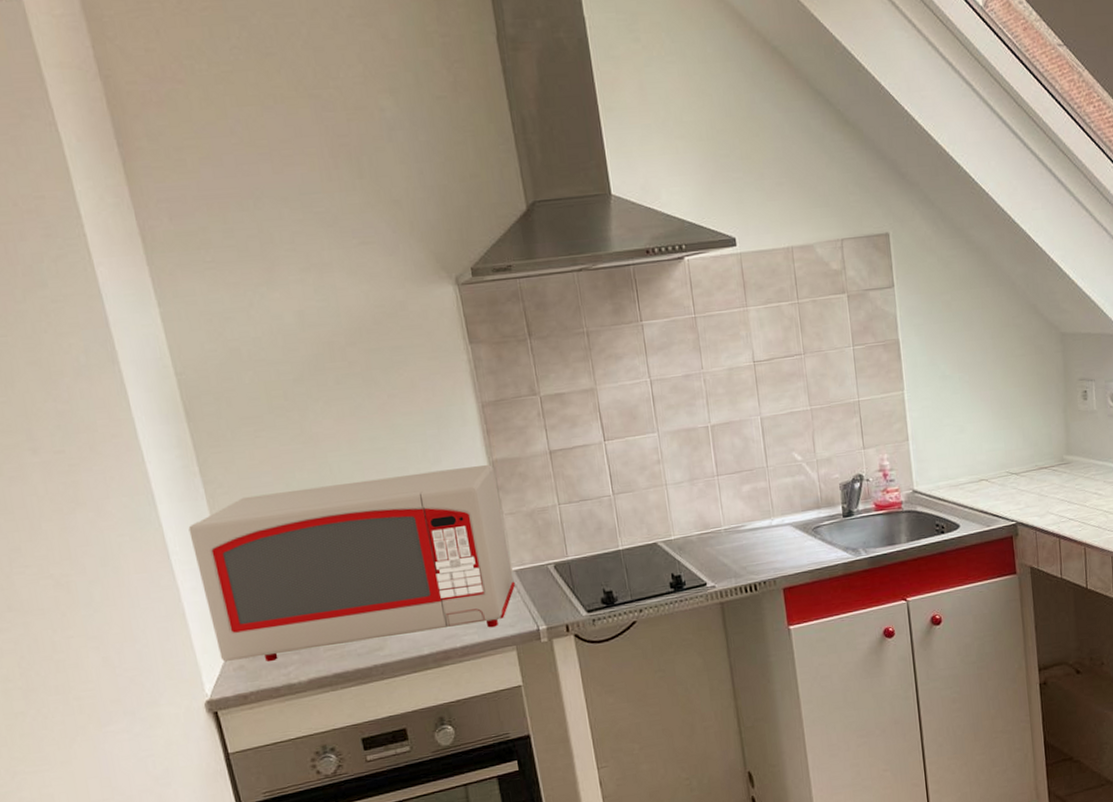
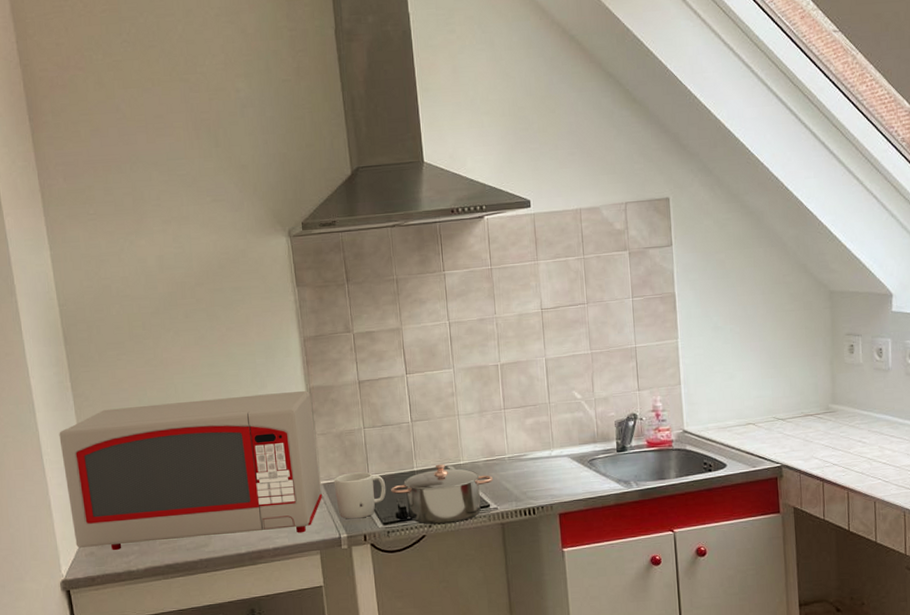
mug: none [527,554,589,609] -> present [333,472,387,519]
cooking pot: none [594,540,710,609] -> present [391,464,494,525]

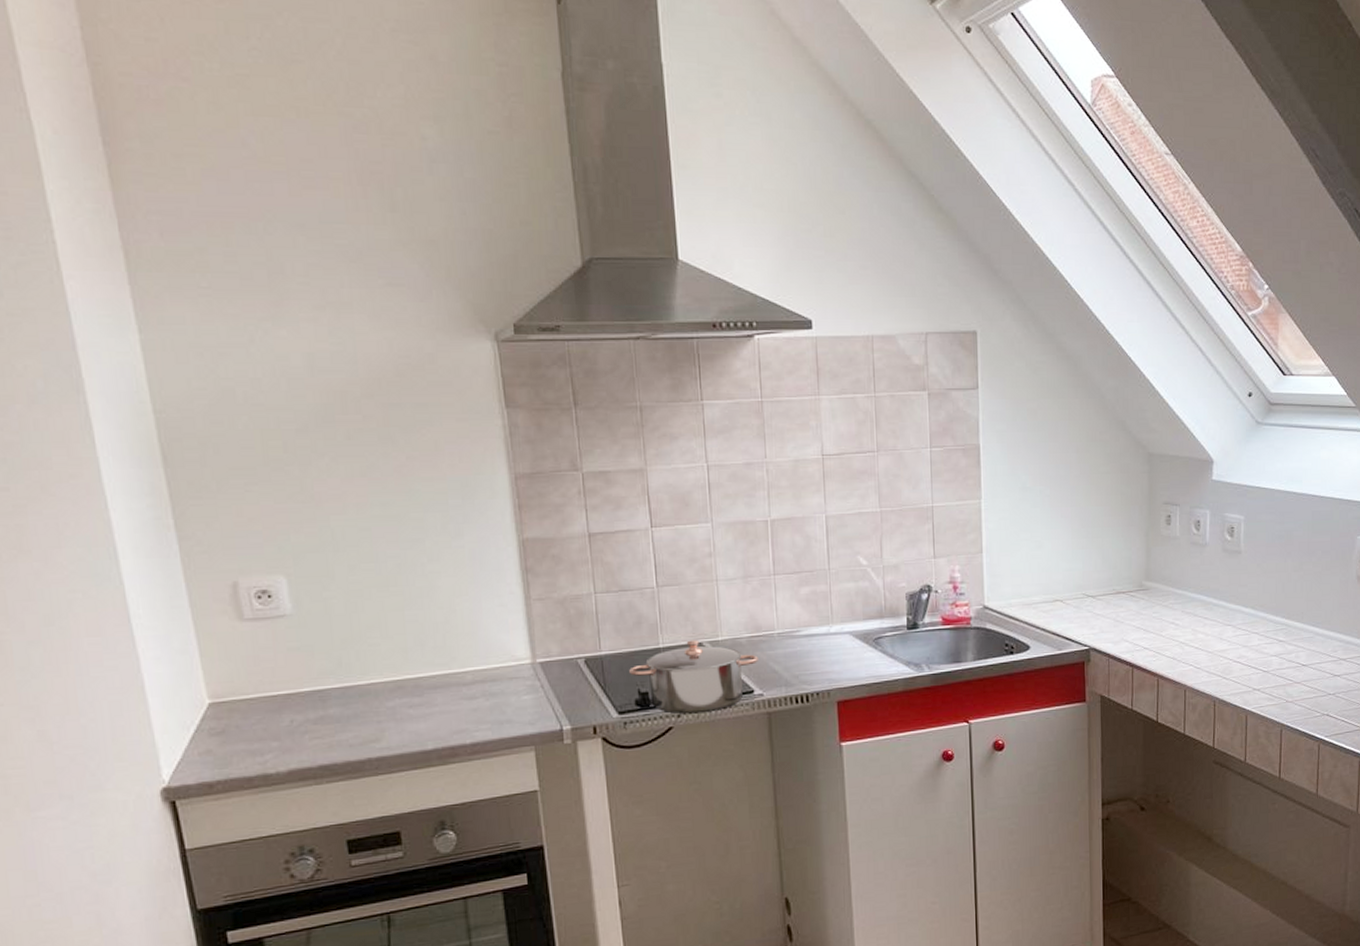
microwave: present [59,391,323,551] -> none [156,544,540,748]
mug: present [333,472,387,519] -> none [553,648,624,707]

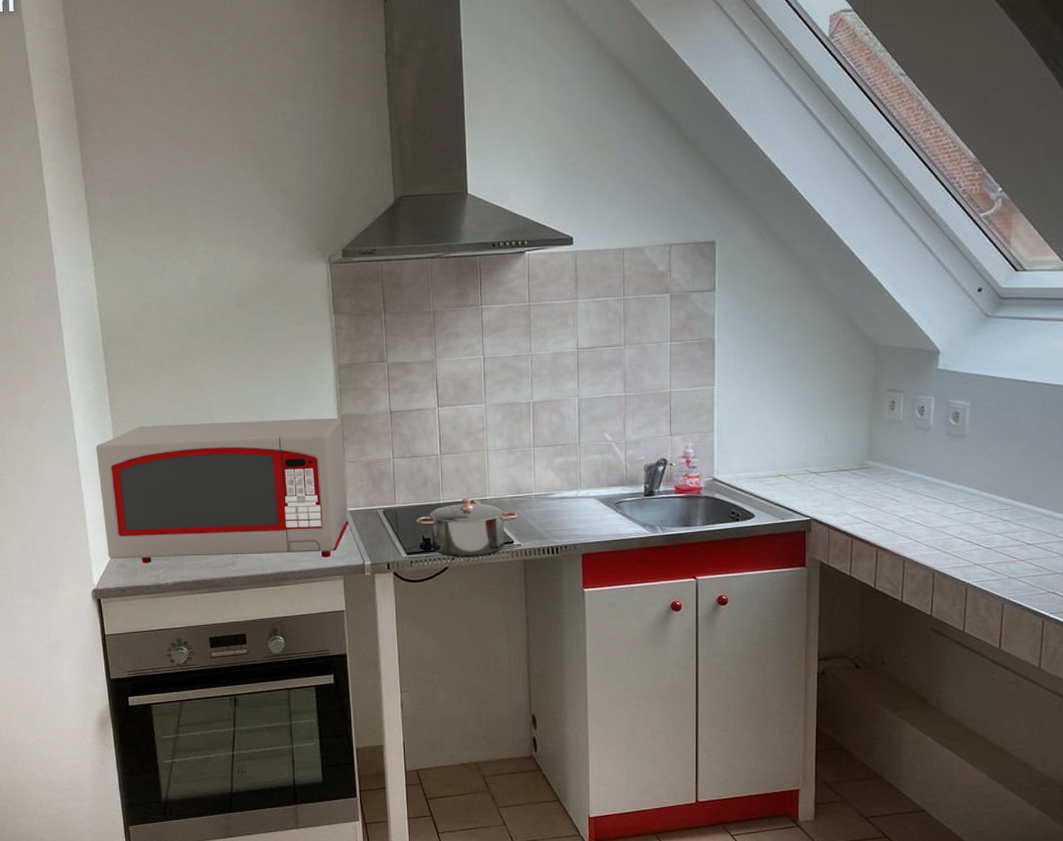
microwave: none [156,544,540,748] -> present [96,418,349,564]

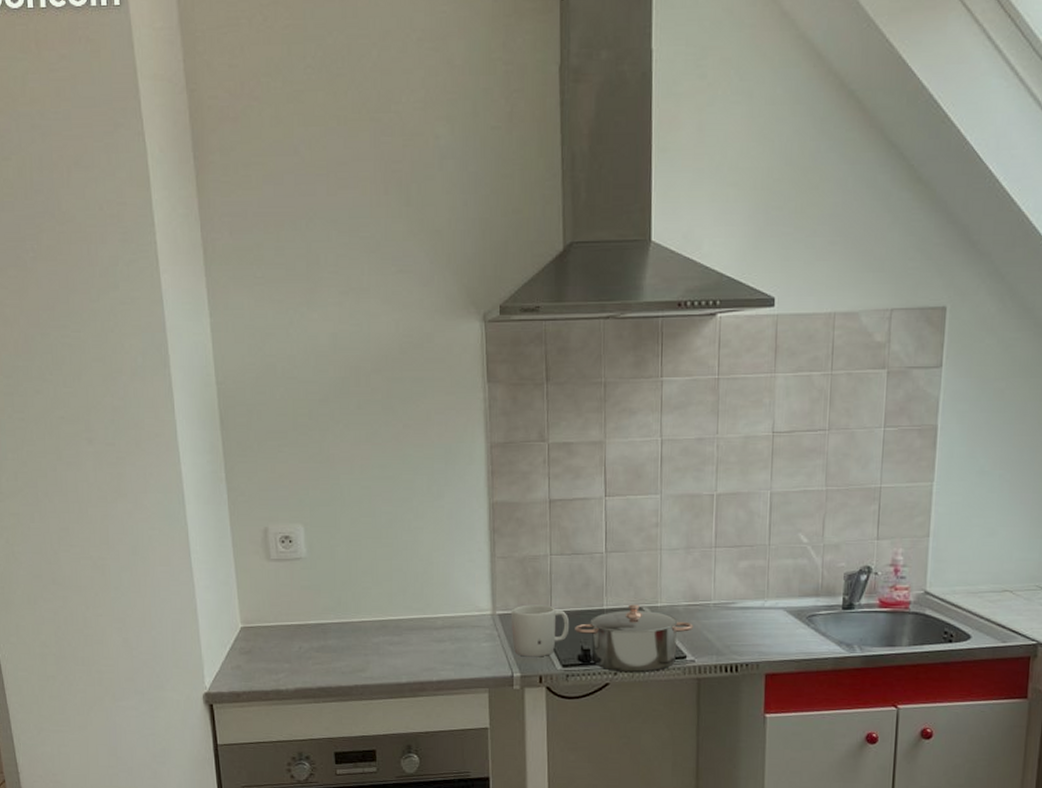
microwave: present [96,418,349,564] -> none [209,505,497,667]
mug: none [360,501,412,547] -> present [511,604,570,657]

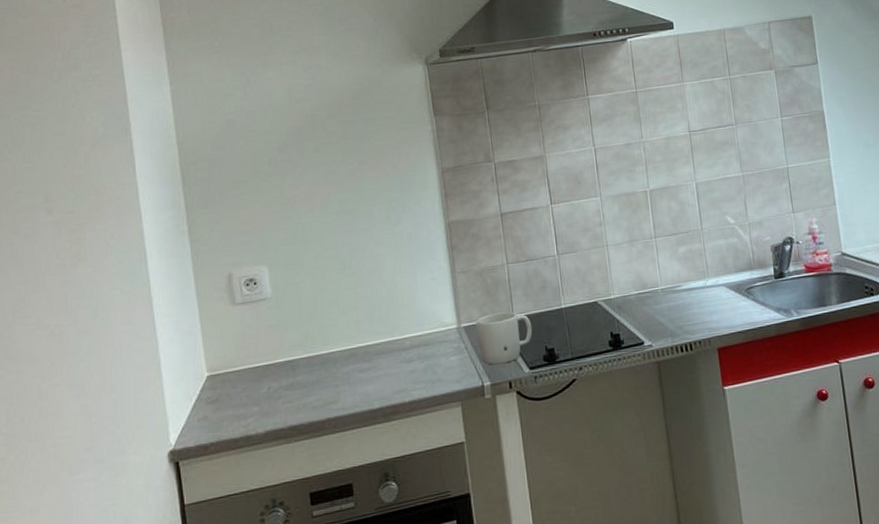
cooking pot: present [575,604,694,673] -> none [537,299,647,367]

